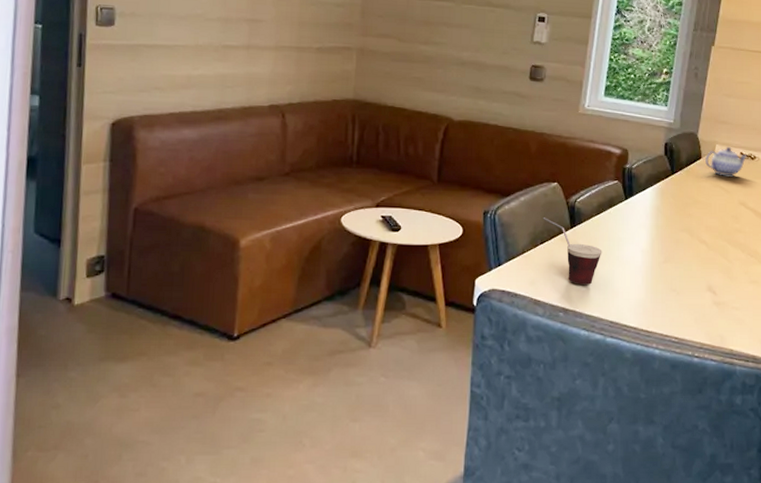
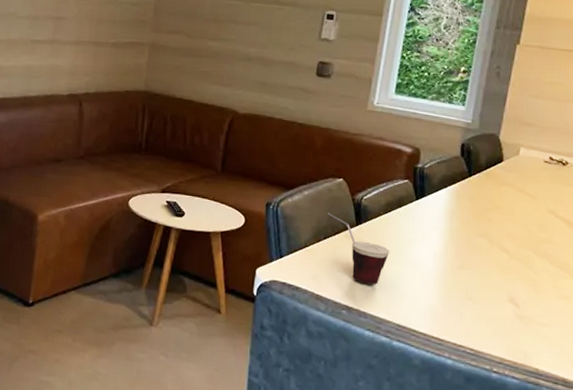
teapot: present [705,146,748,177] -> none [508,150,559,182]

